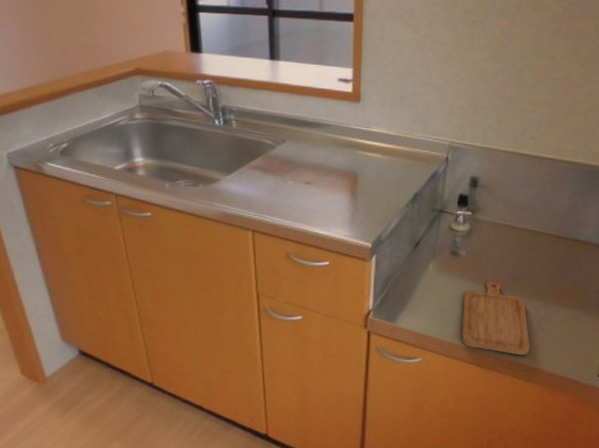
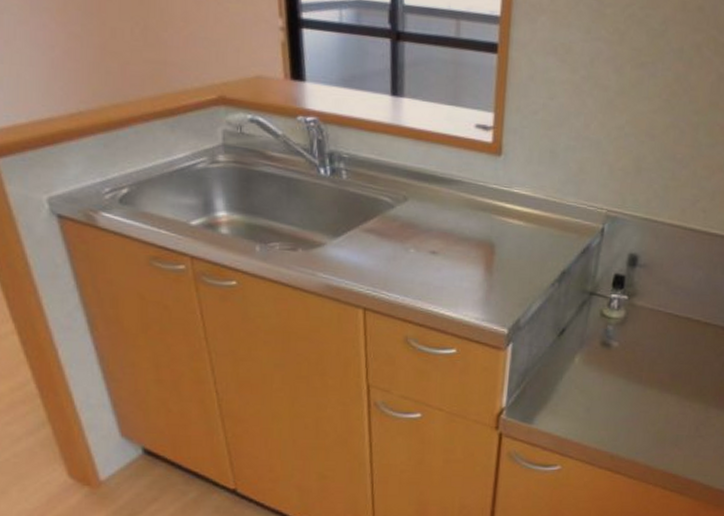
chopping board: present [462,282,530,356] -> none [609,379,686,465]

